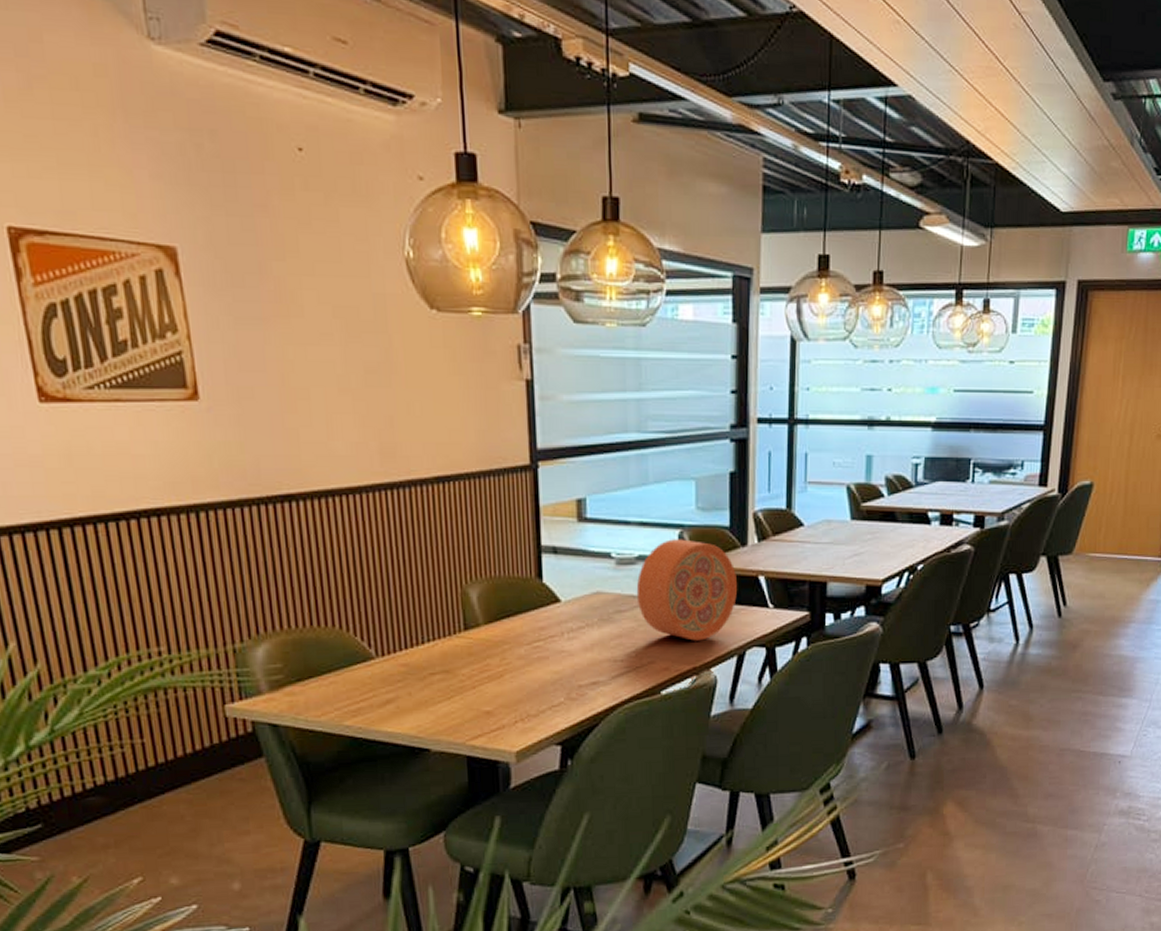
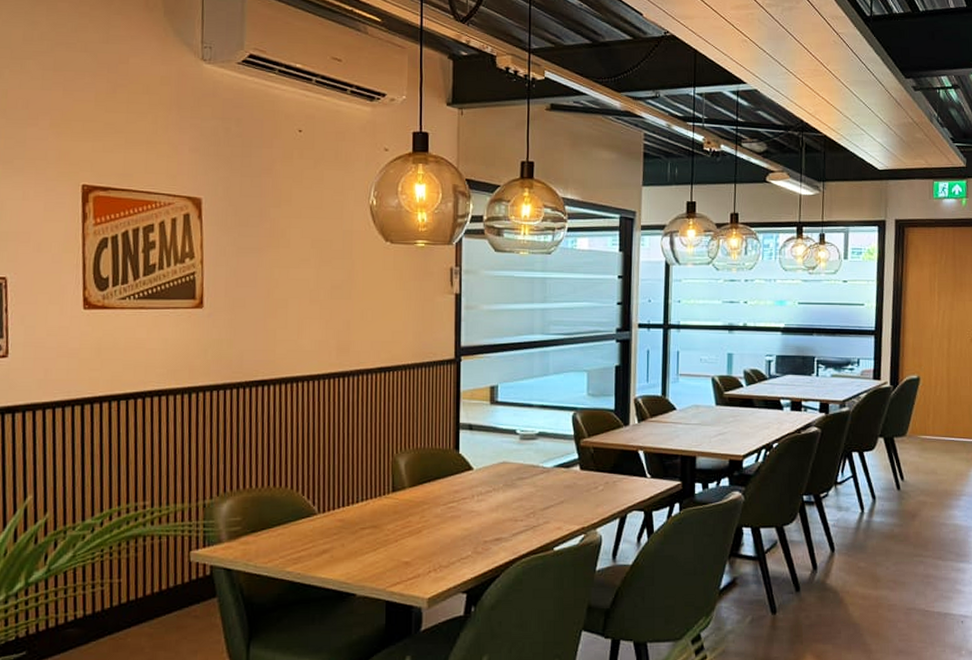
plate: present [636,539,738,641] -> none [536,419,621,505]

